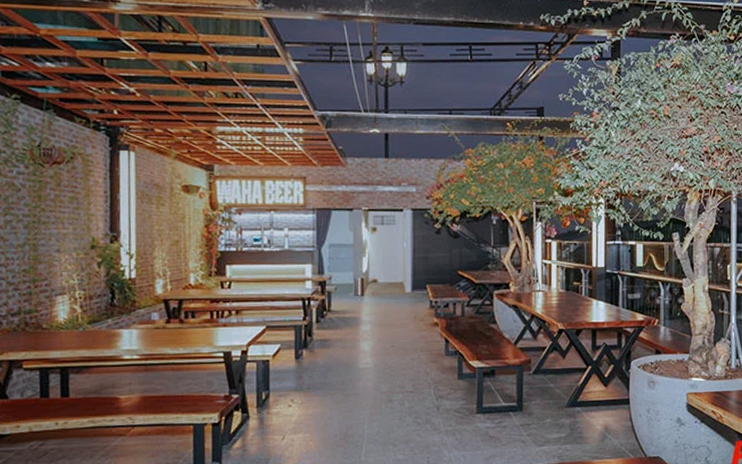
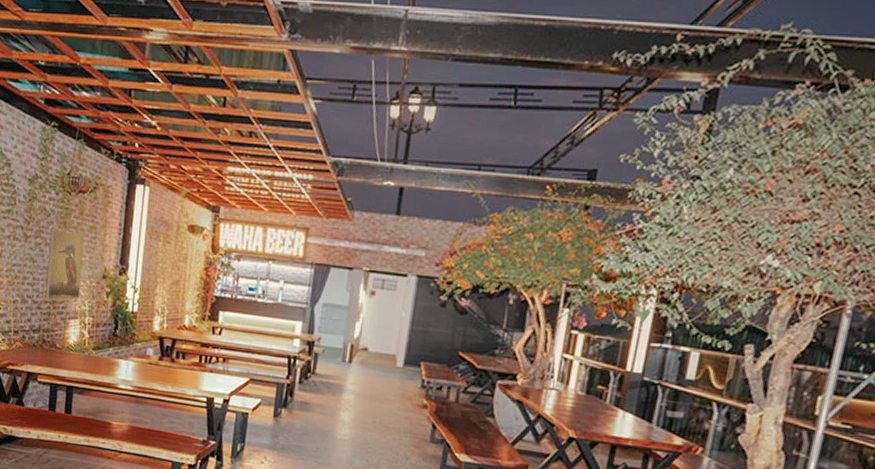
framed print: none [22,203,66,280] -> present [45,228,85,301]

